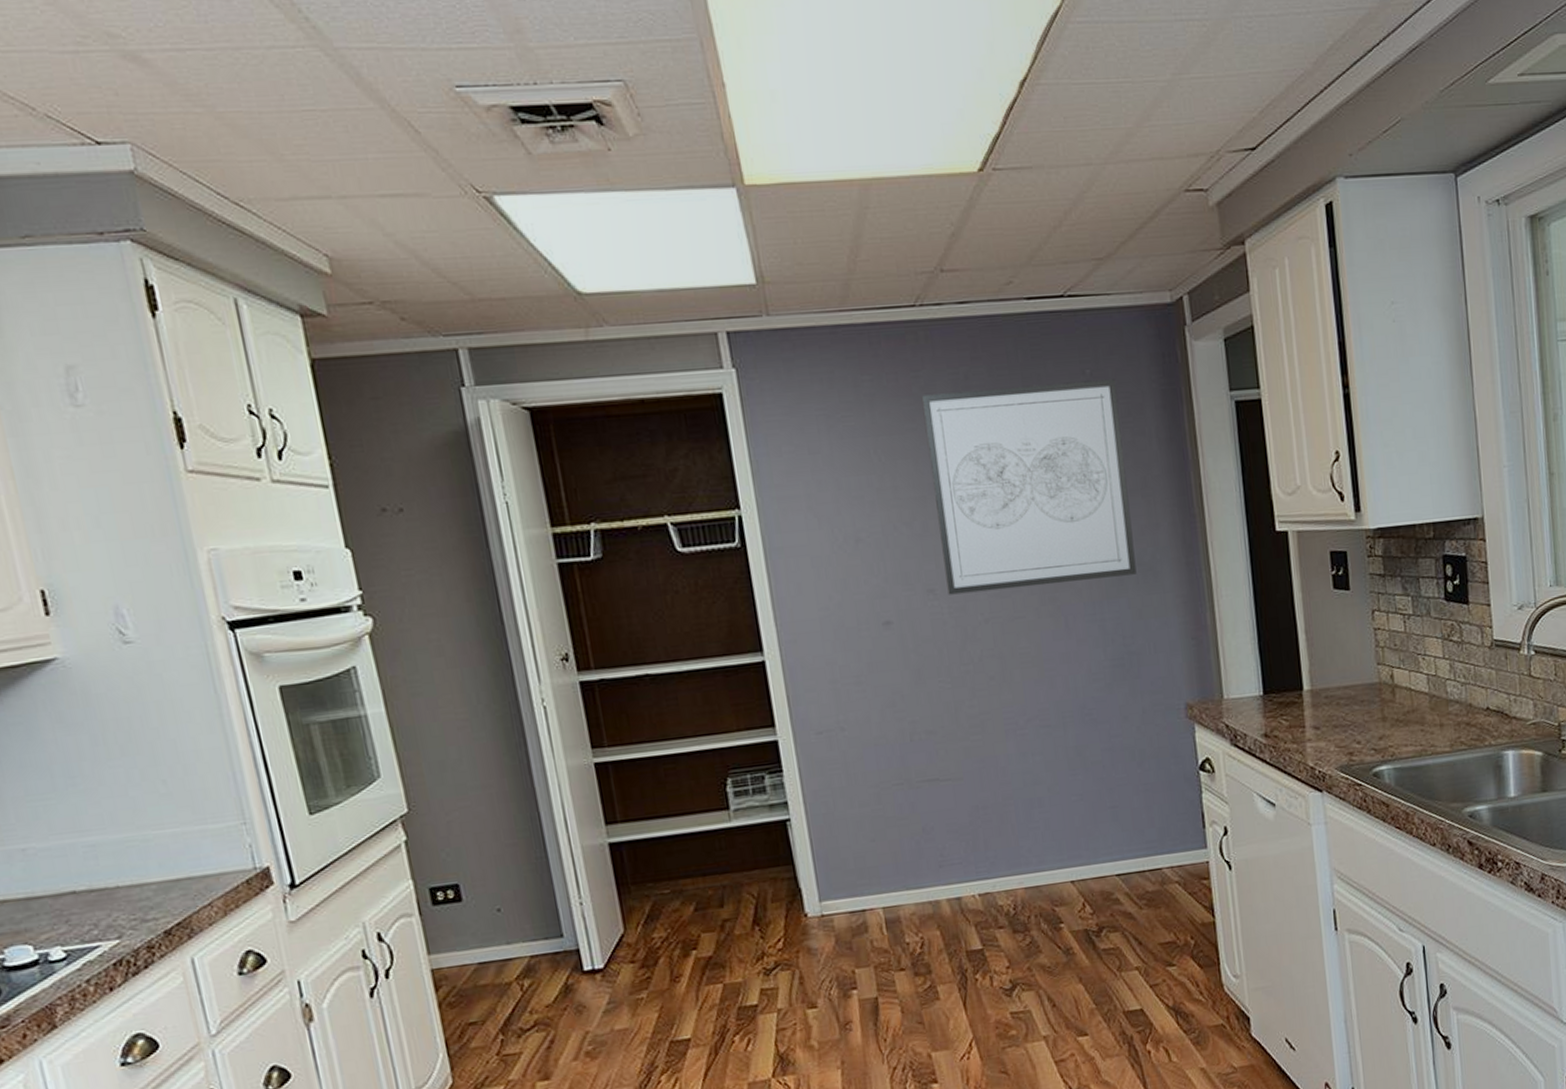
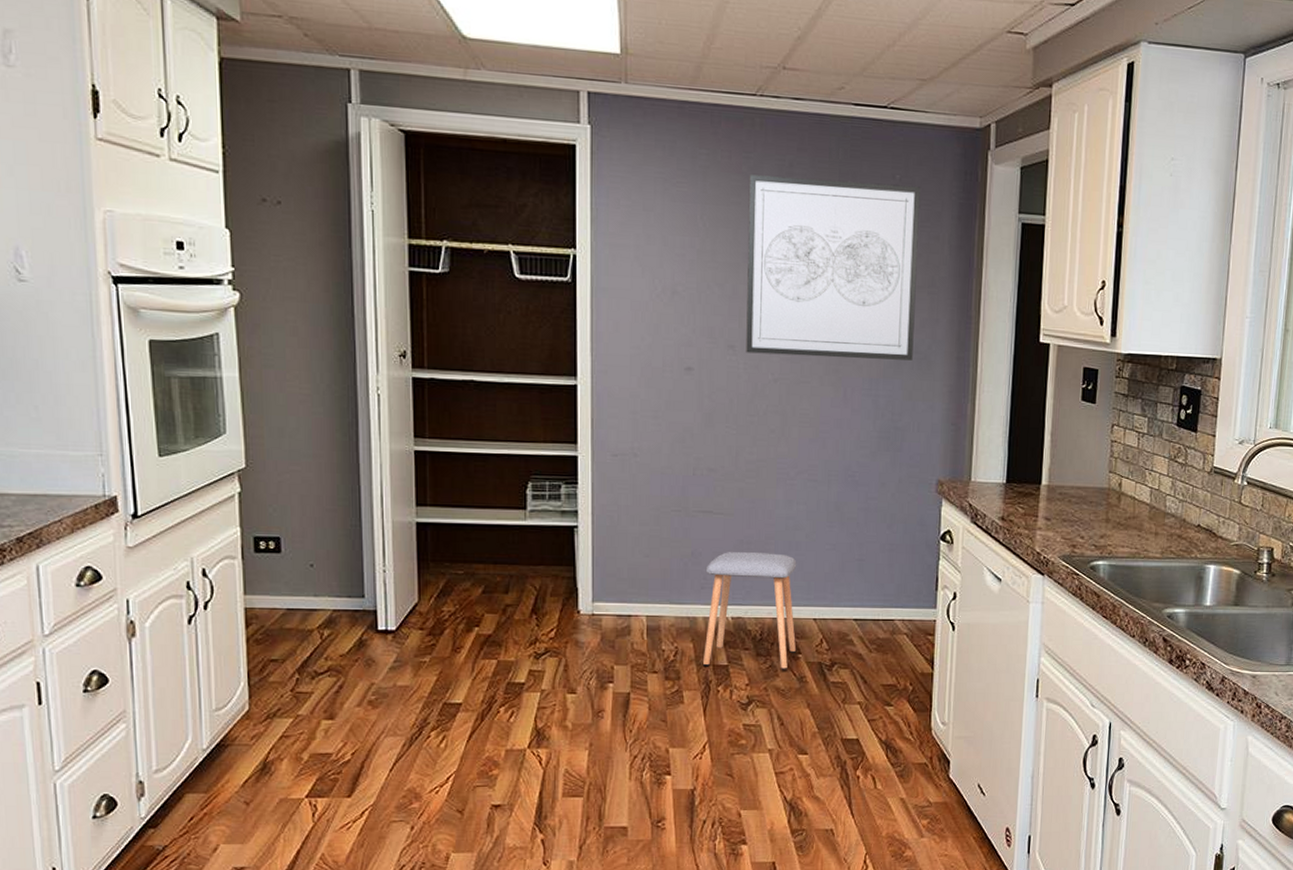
stool: none [940,814,1057,955] -> present [702,552,797,670]

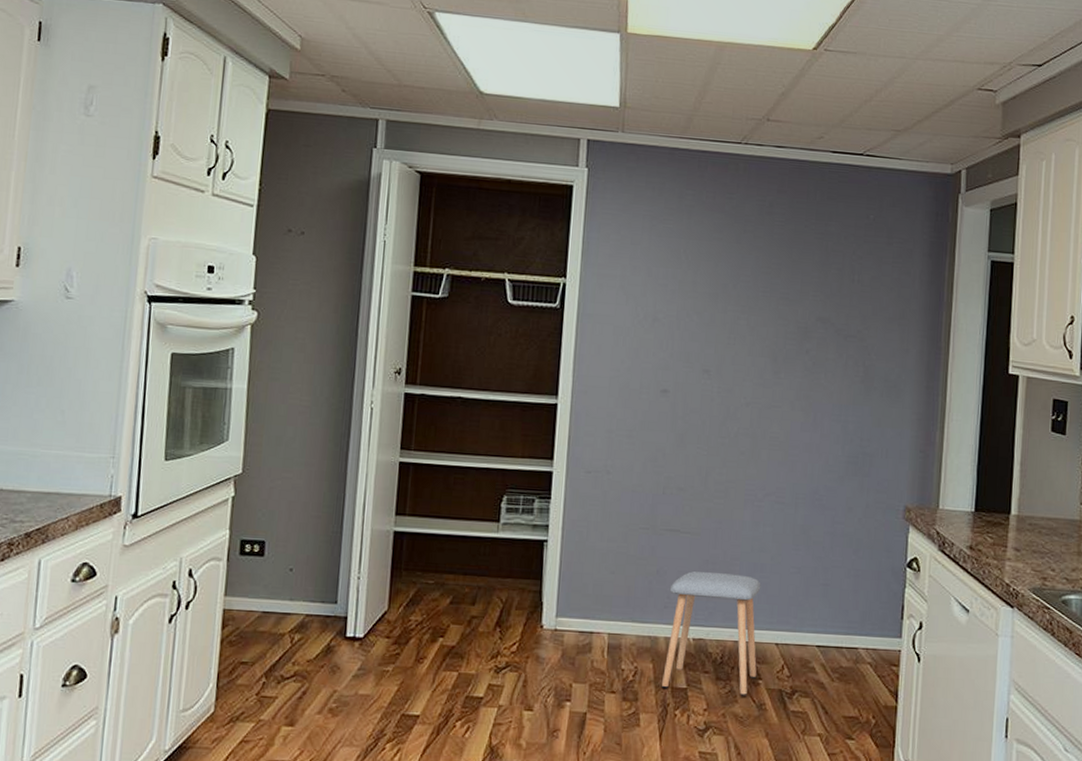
wall art: present [746,174,920,361] -> none [720,213,893,388]

